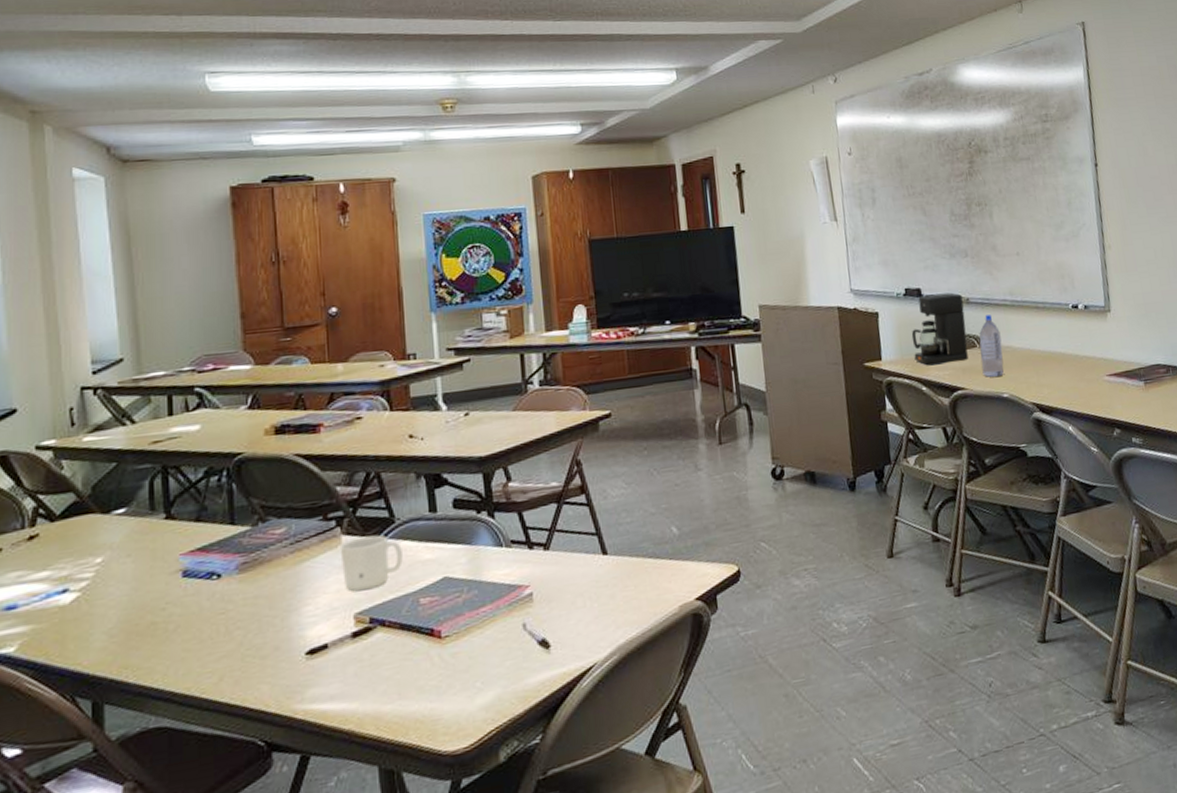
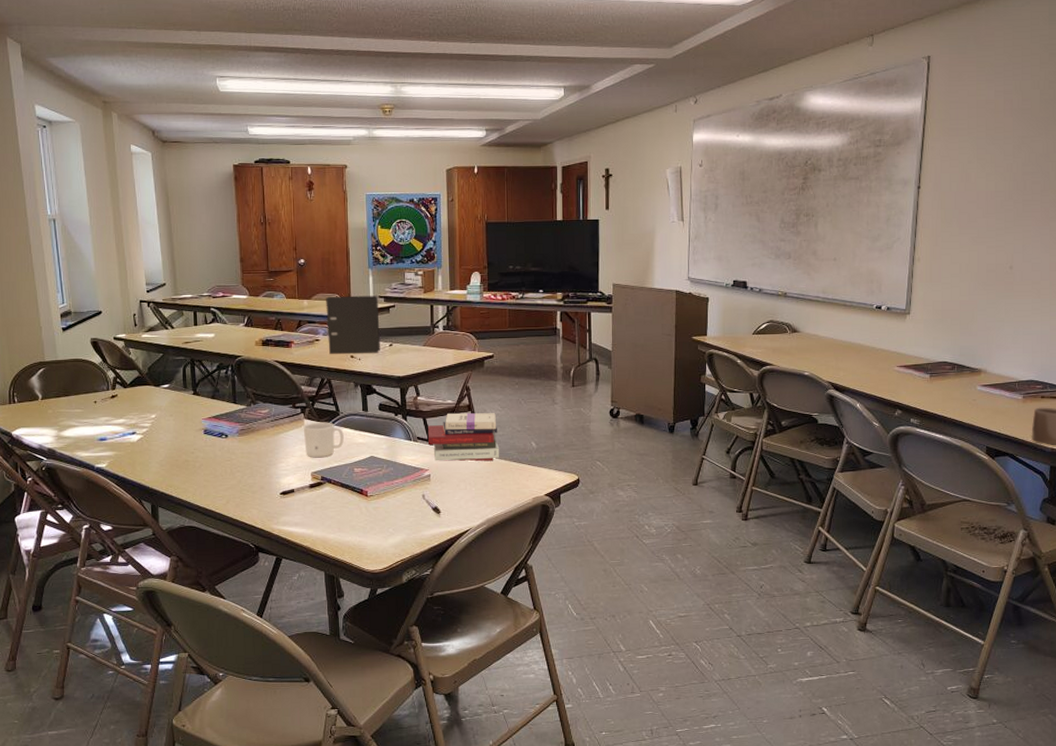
binder: none [370,347,452,437] -> present [326,295,380,355]
books: none [524,492,630,571] -> present [427,413,500,462]
coffee maker: present [911,292,969,366] -> none [734,287,782,344]
water bottle: present [978,315,1004,377] -> none [789,308,810,358]

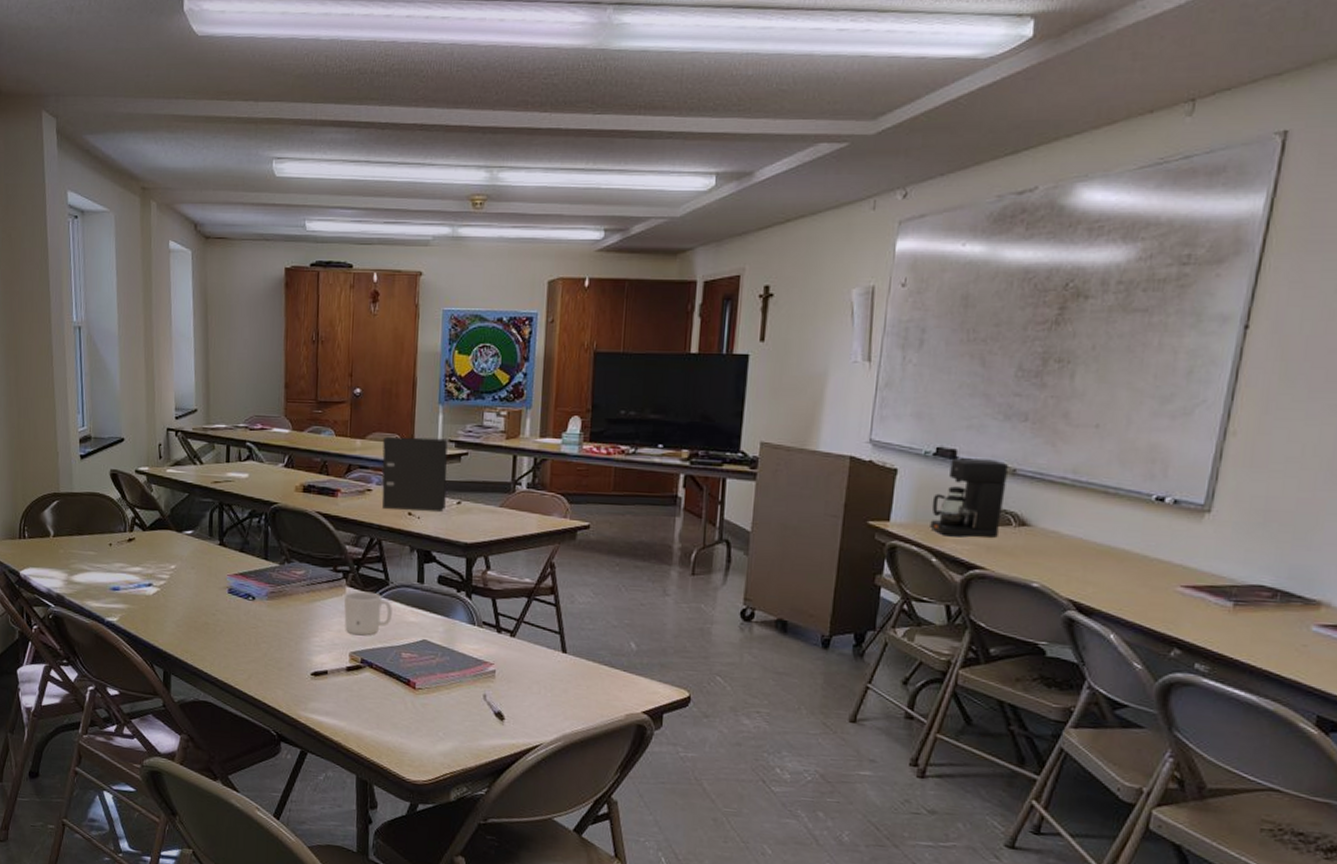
books: present [427,413,500,462] -> none [496,596,588,662]
coffee maker: none [734,287,782,344] -> present [930,458,1009,539]

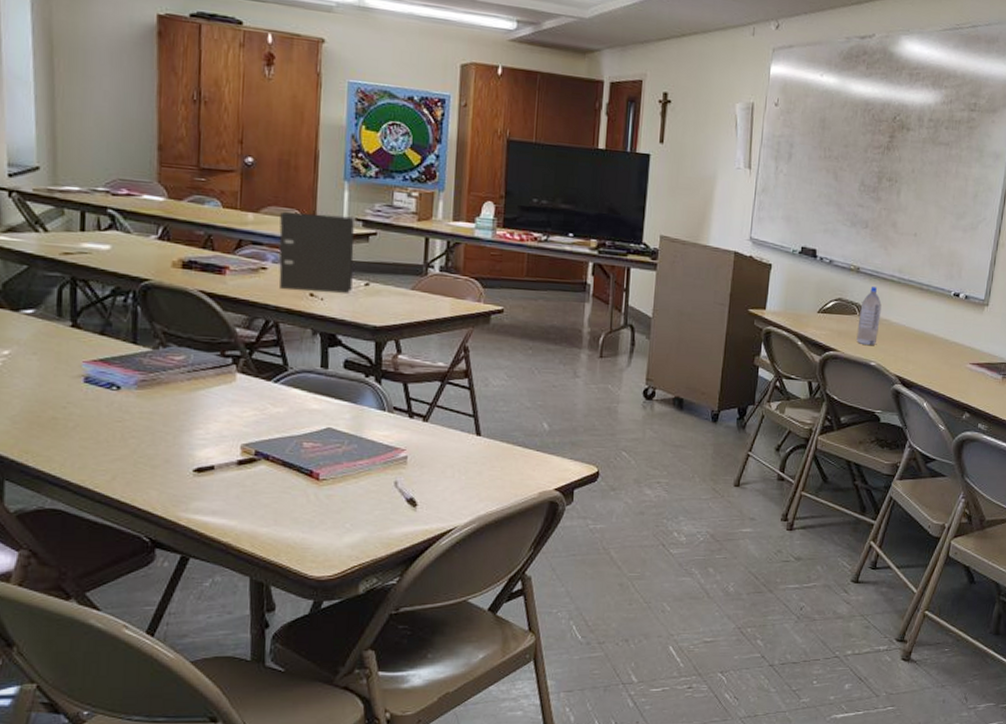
mug: present [344,591,392,636] -> none [233,377,292,426]
coffee maker: present [930,458,1009,539] -> none [796,256,855,326]
water bottle: none [1012,492,1048,562] -> present [856,287,882,345]

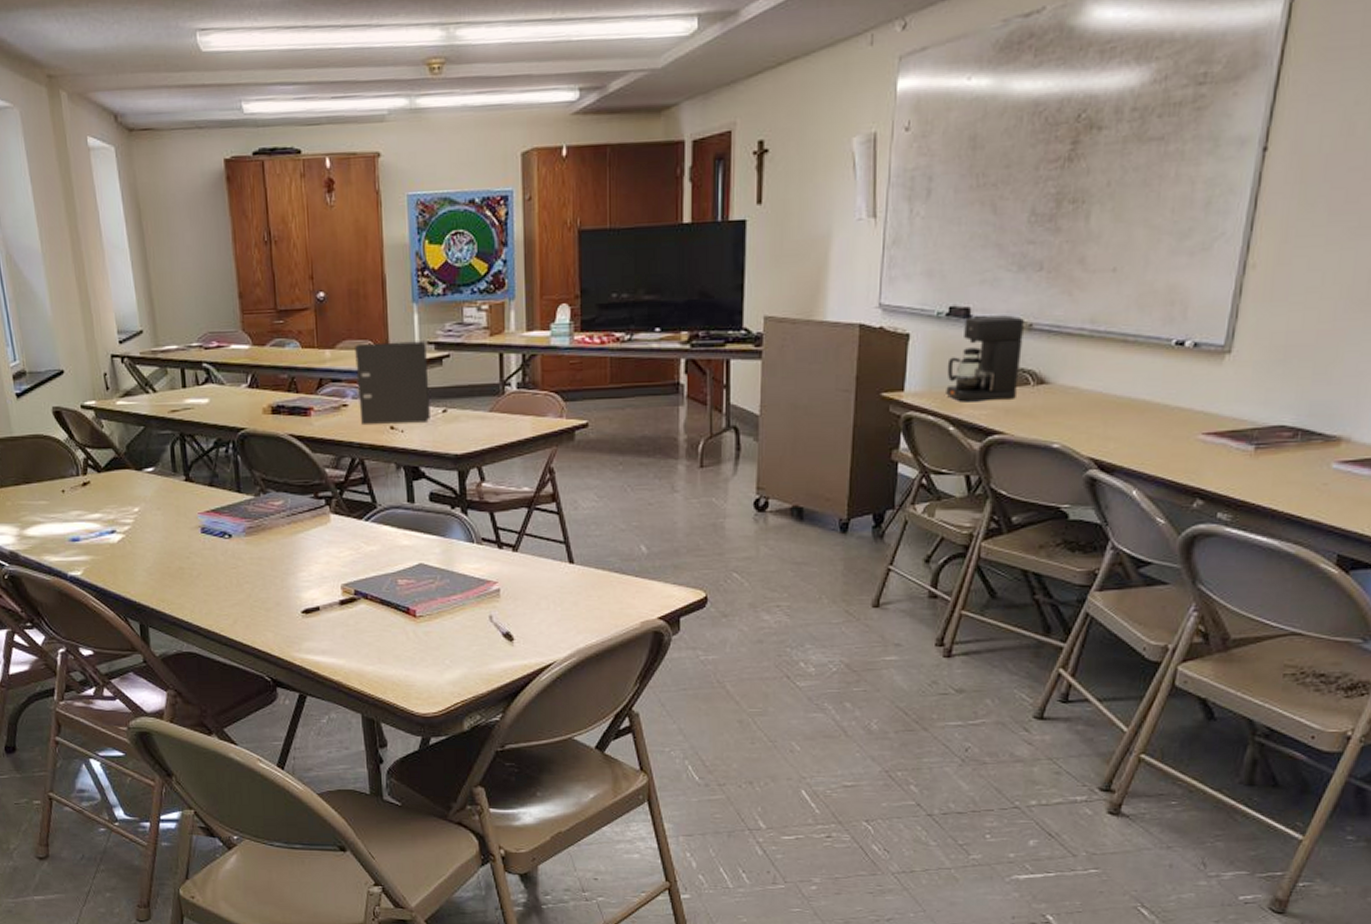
coffee maker: none [796,256,855,326] -> present [946,315,1025,402]
water bottle: present [856,287,882,345] -> none [1031,346,1066,422]

